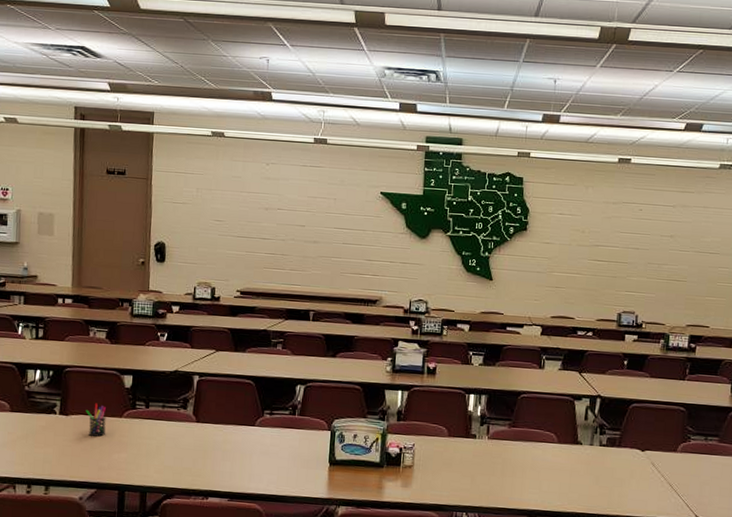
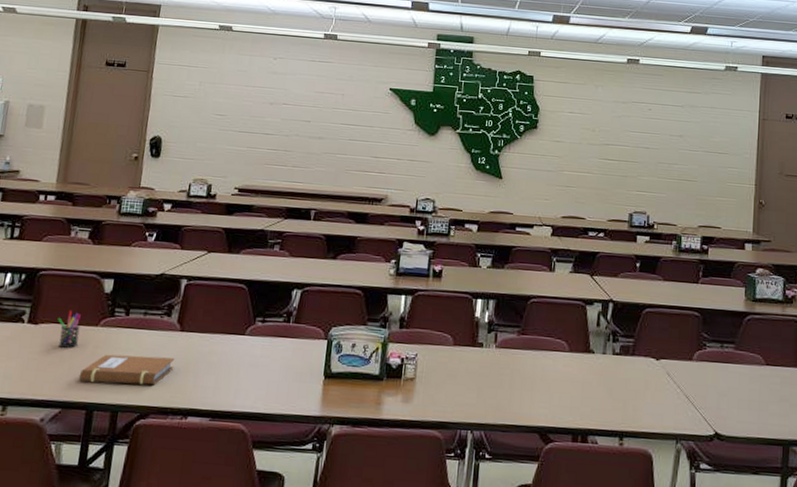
notebook: none [109,442,194,470] -> present [78,354,175,385]

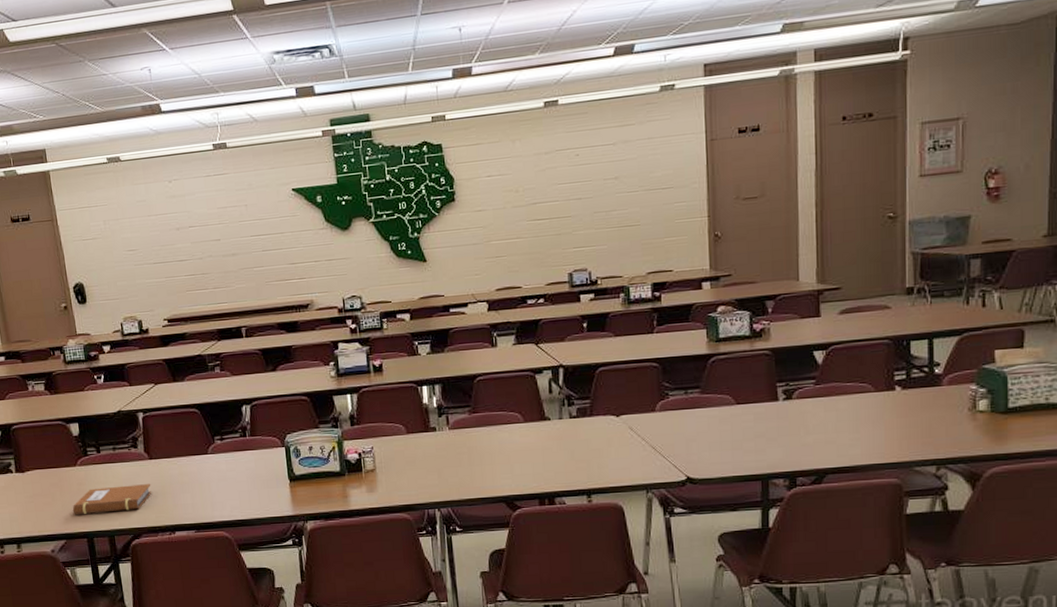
pen holder: present [57,310,81,348] -> none [40,456,63,489]

